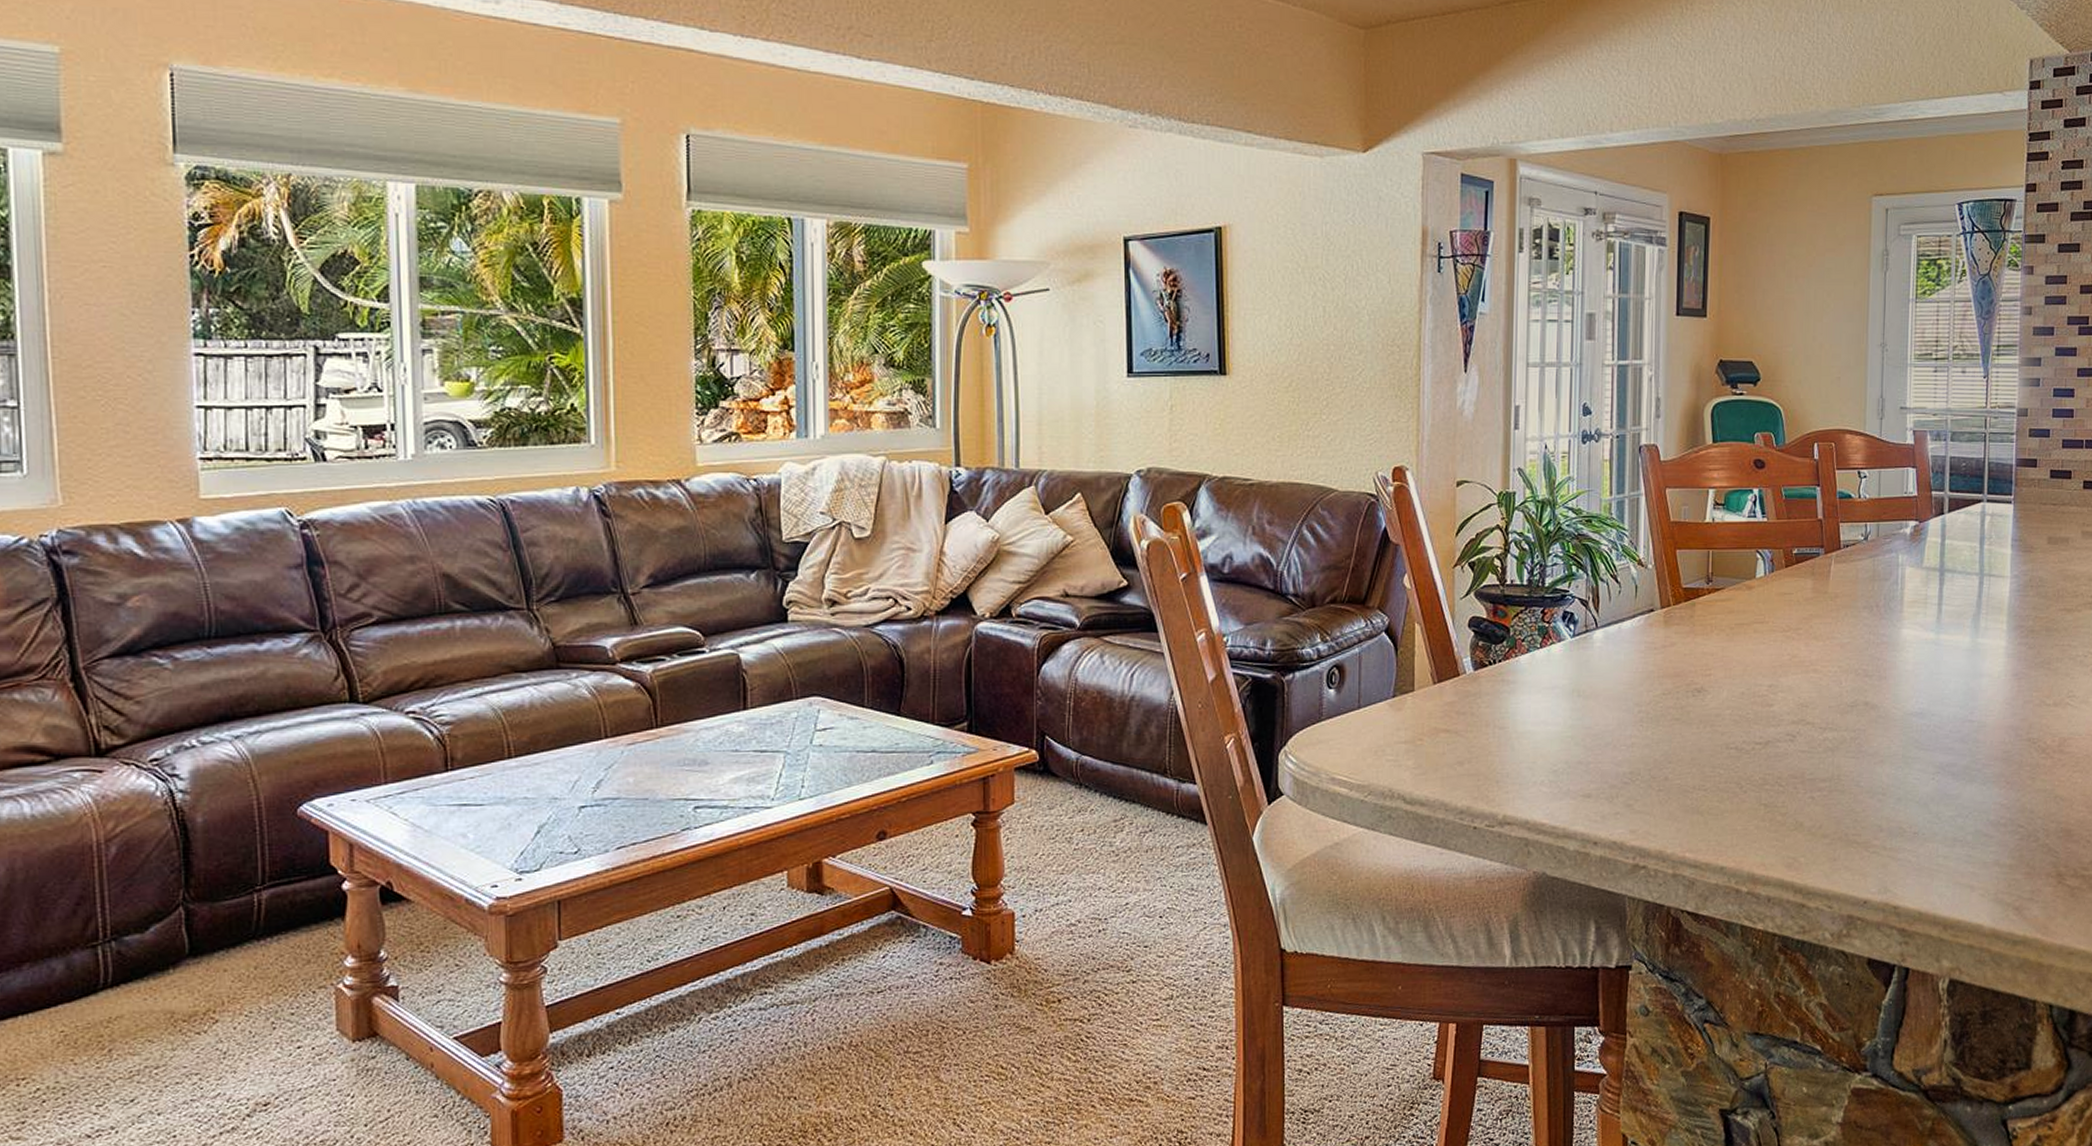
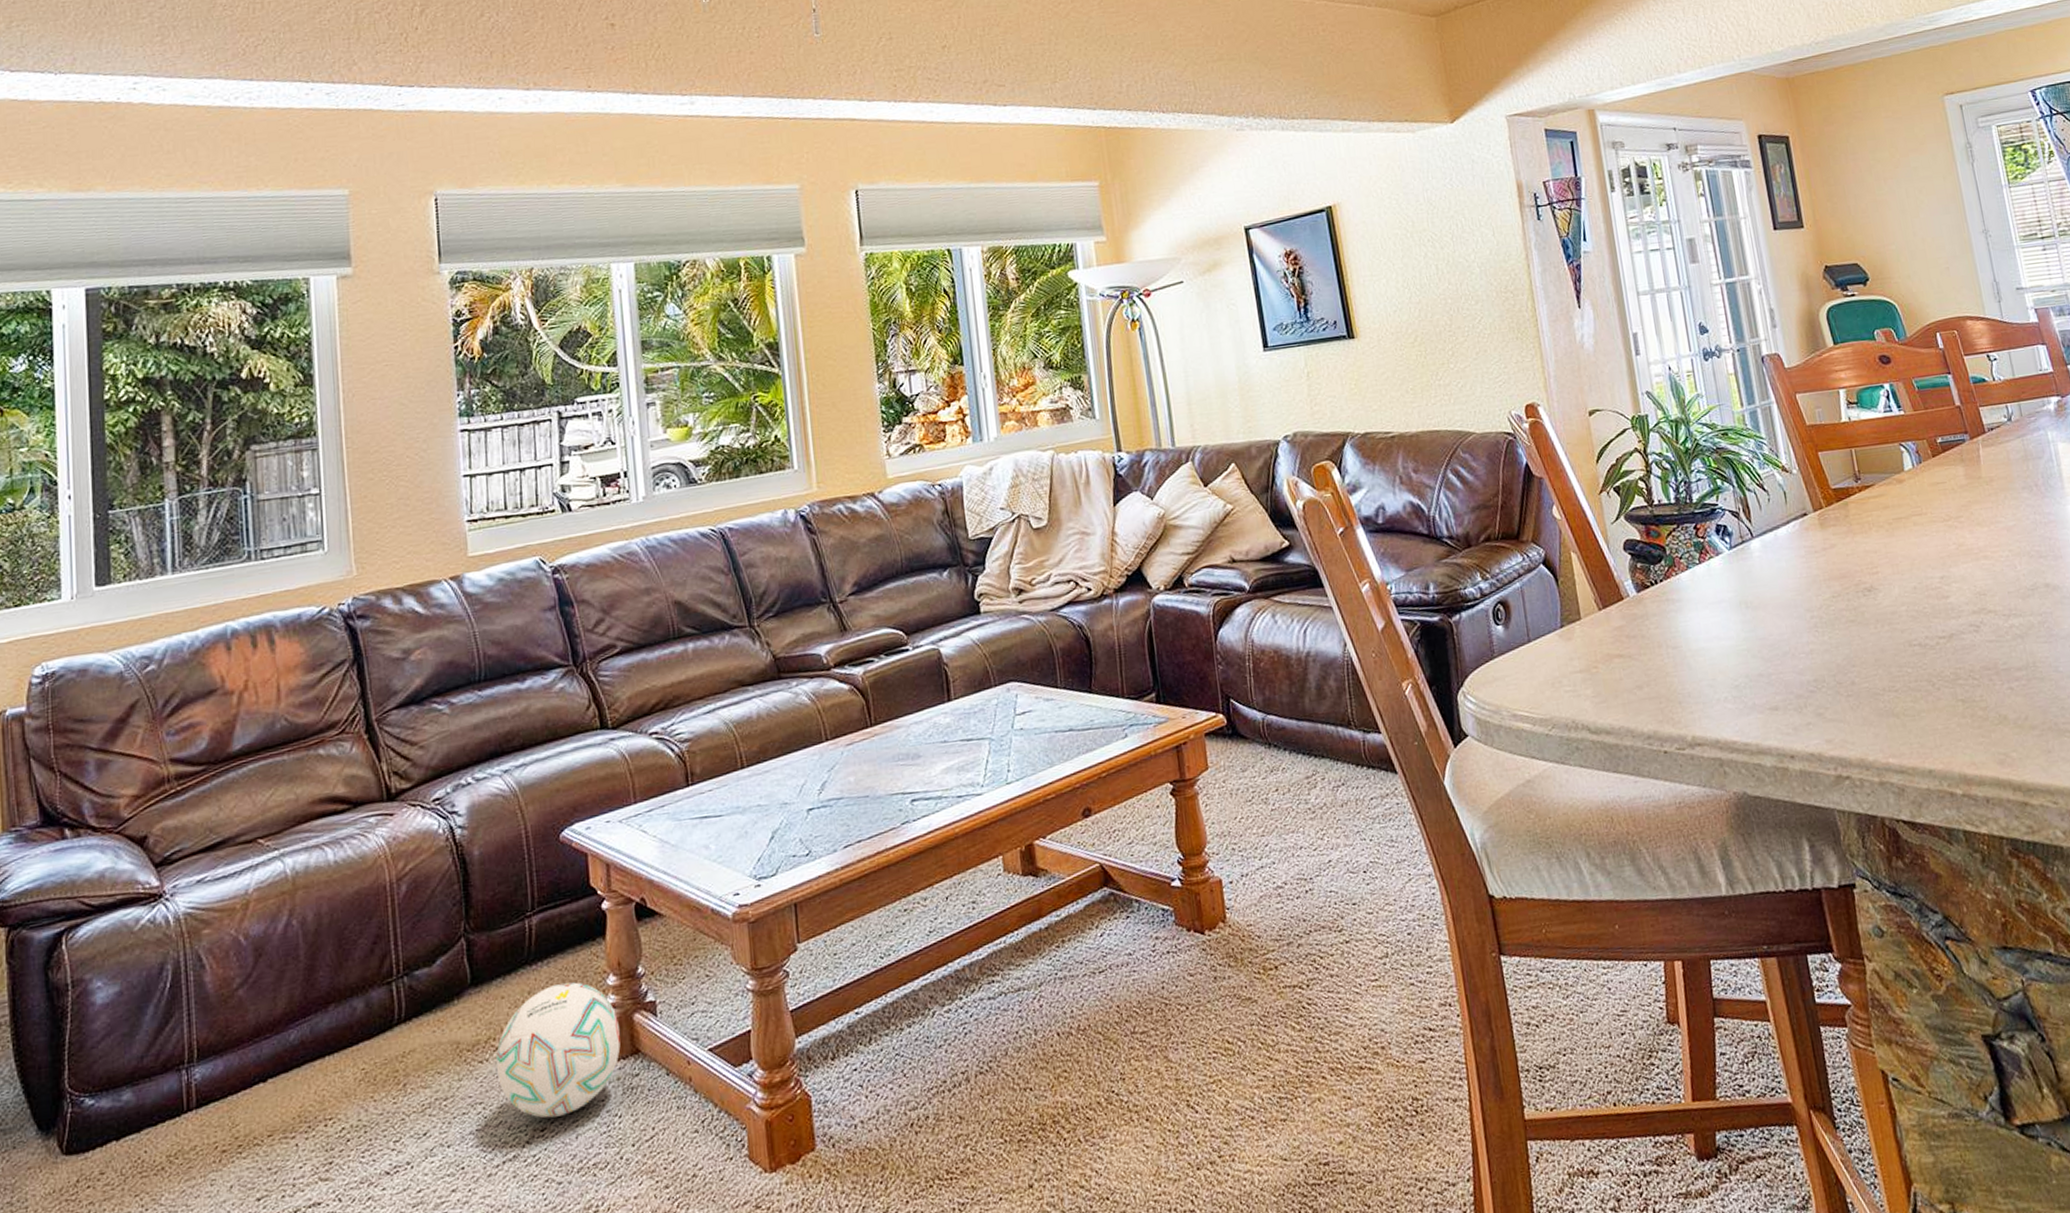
ball: none [215,961,357,1094] -> present [495,982,621,1118]

